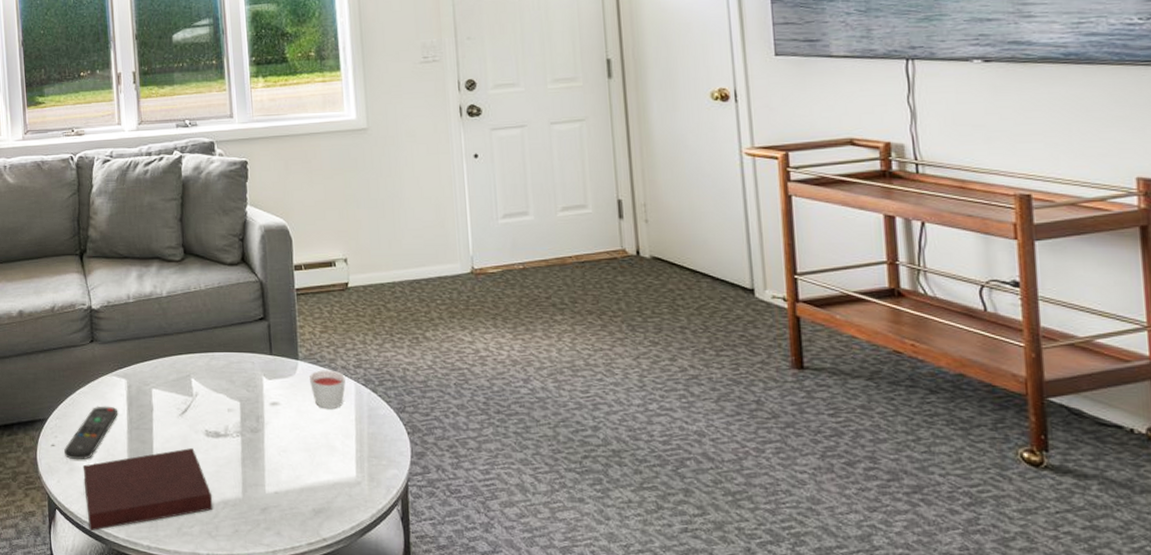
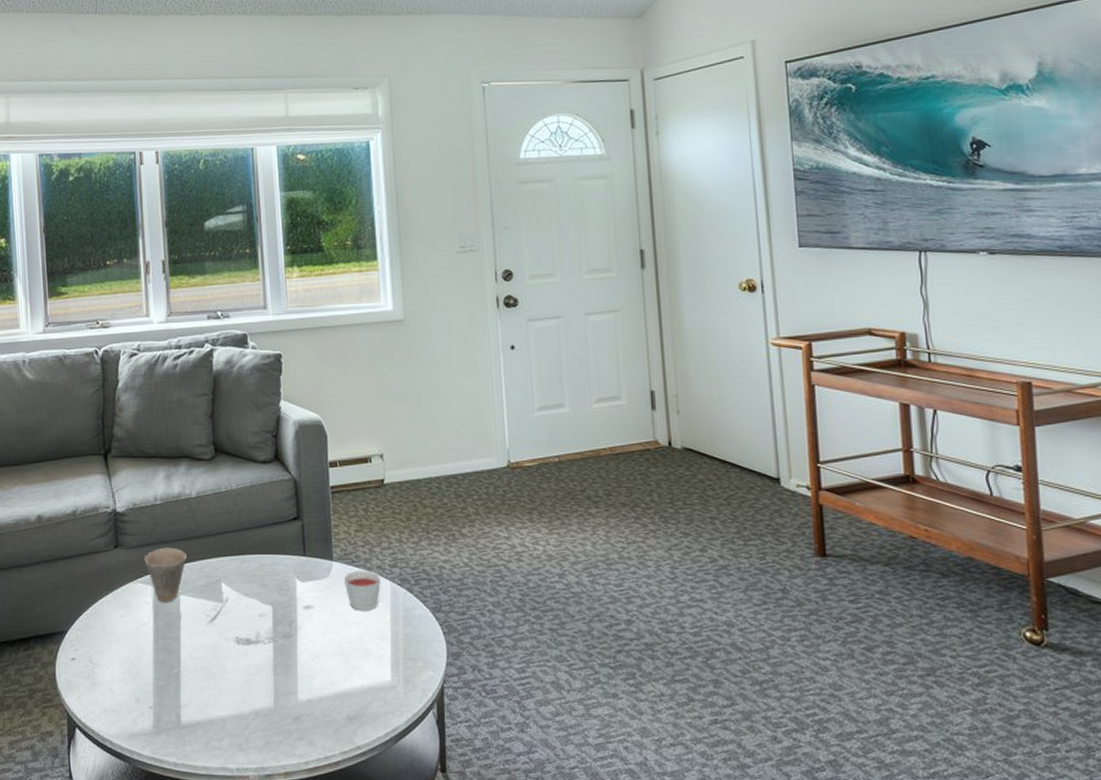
remote control: present [64,406,118,460] -> none [85,615,144,674]
notebook: present [82,448,213,531] -> none [105,657,244,749]
cup: none [118,343,158,396] -> present [144,547,187,603]

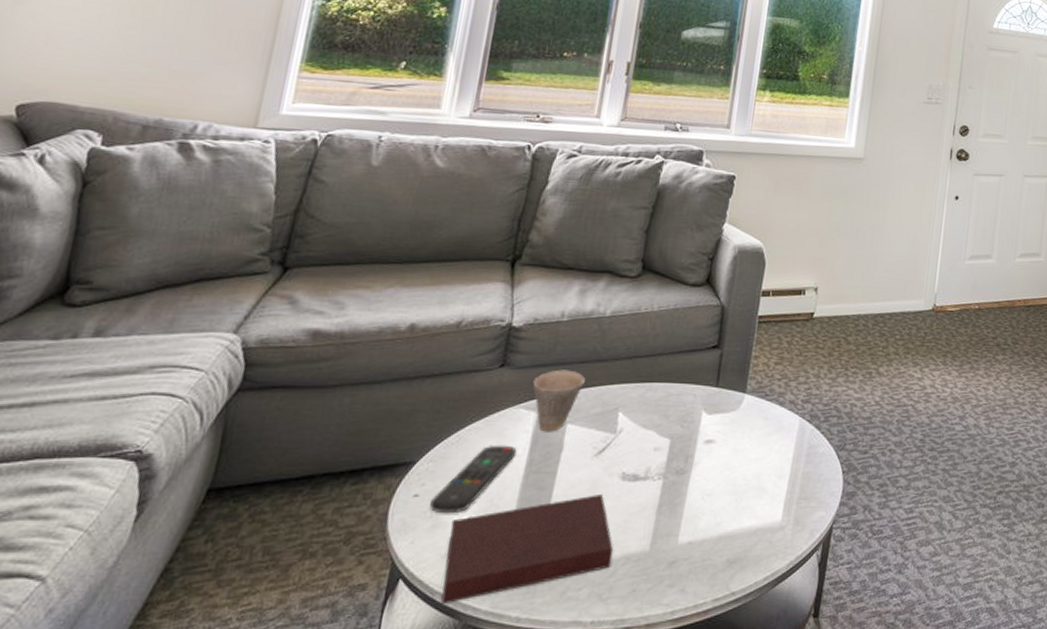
remote control: none [85,615,144,674] -> present [430,444,517,514]
notebook: none [105,657,244,749] -> present [441,495,614,603]
candle: present [343,570,382,610] -> none [752,404,792,446]

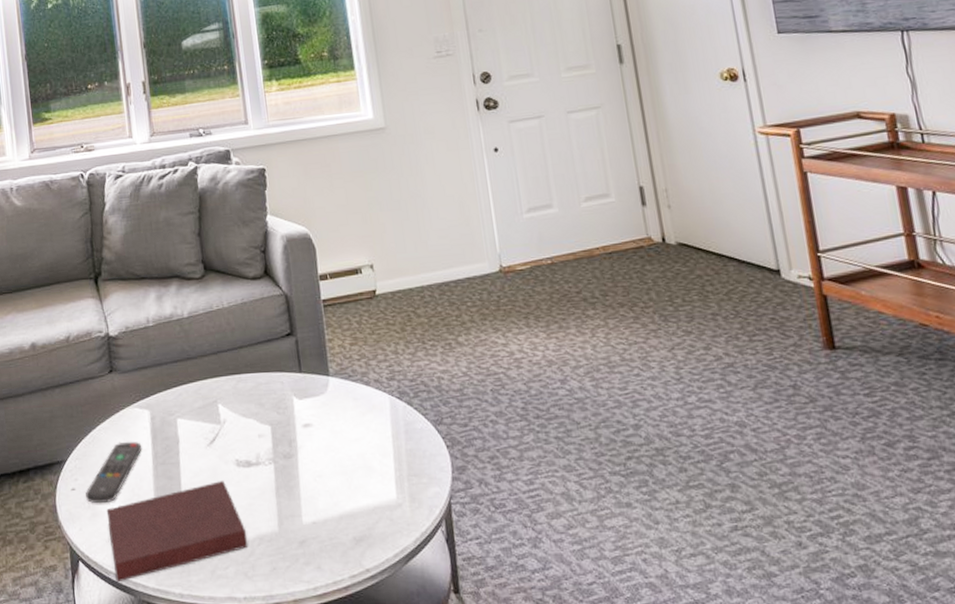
cup: present [532,369,585,432] -> none [139,369,182,427]

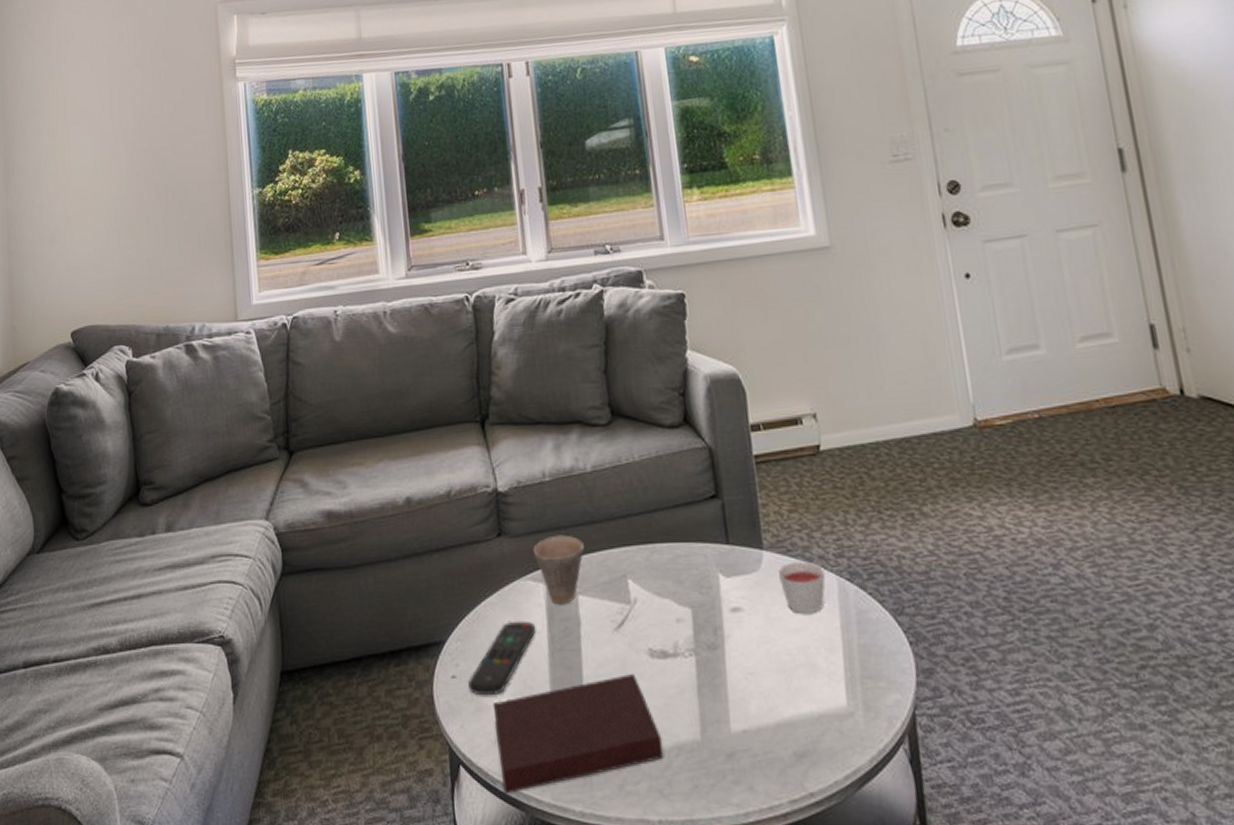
cup: none [139,369,182,427] -> present [533,535,584,605]
candle: none [341,384,380,426] -> present [777,561,826,613]

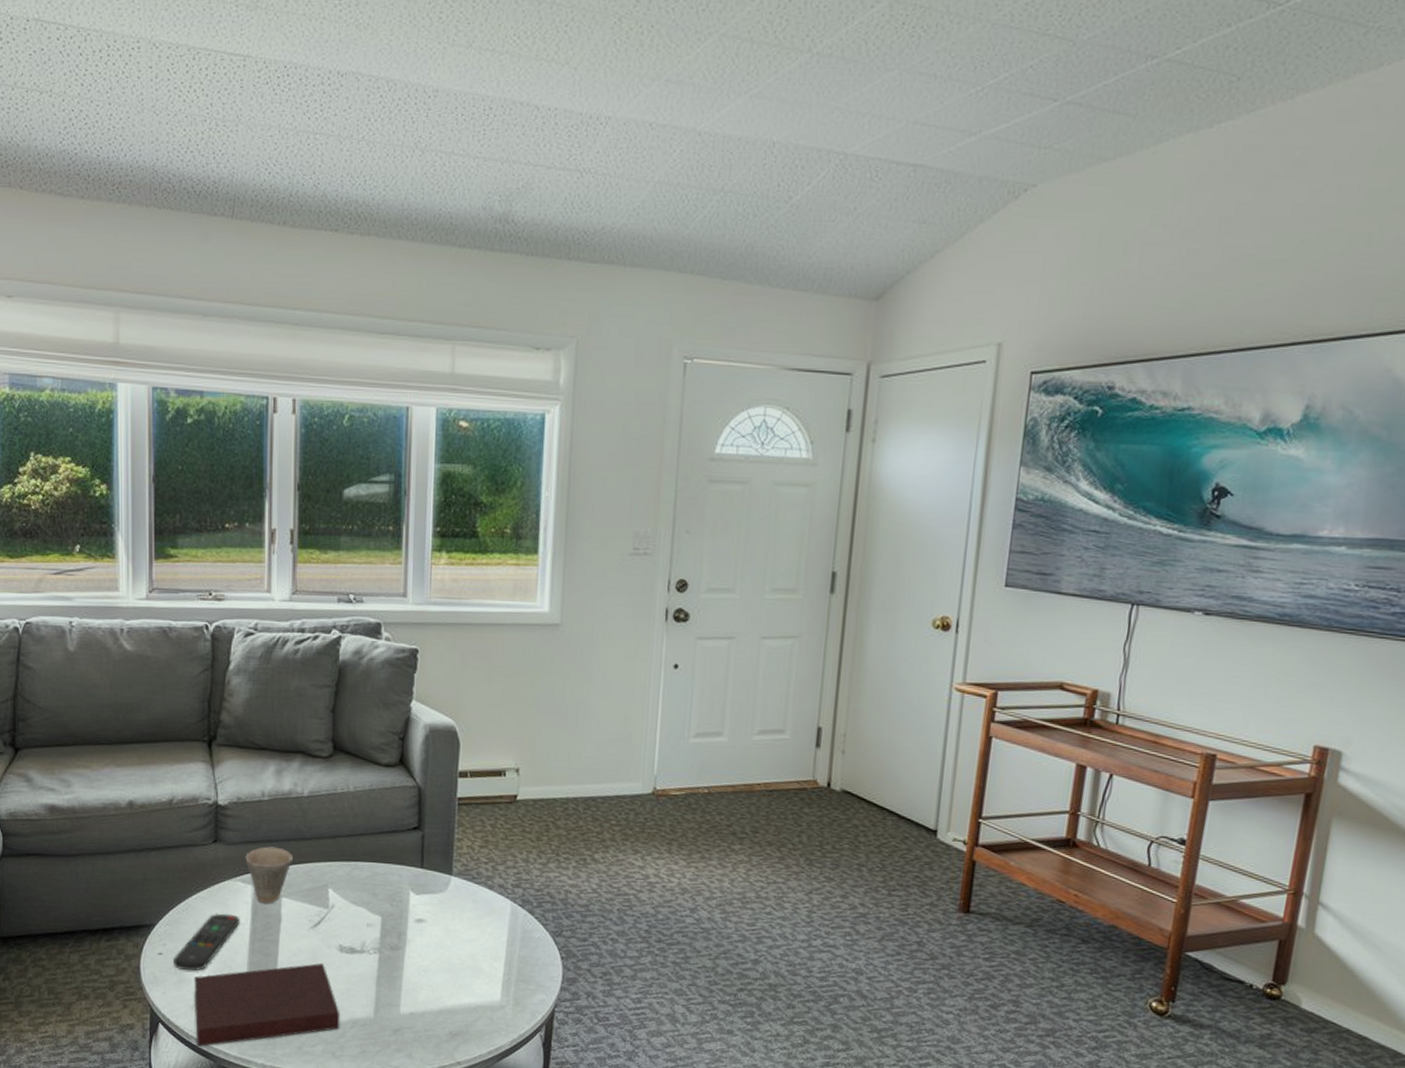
candle: present [777,561,826,613] -> none [461,887,503,929]

